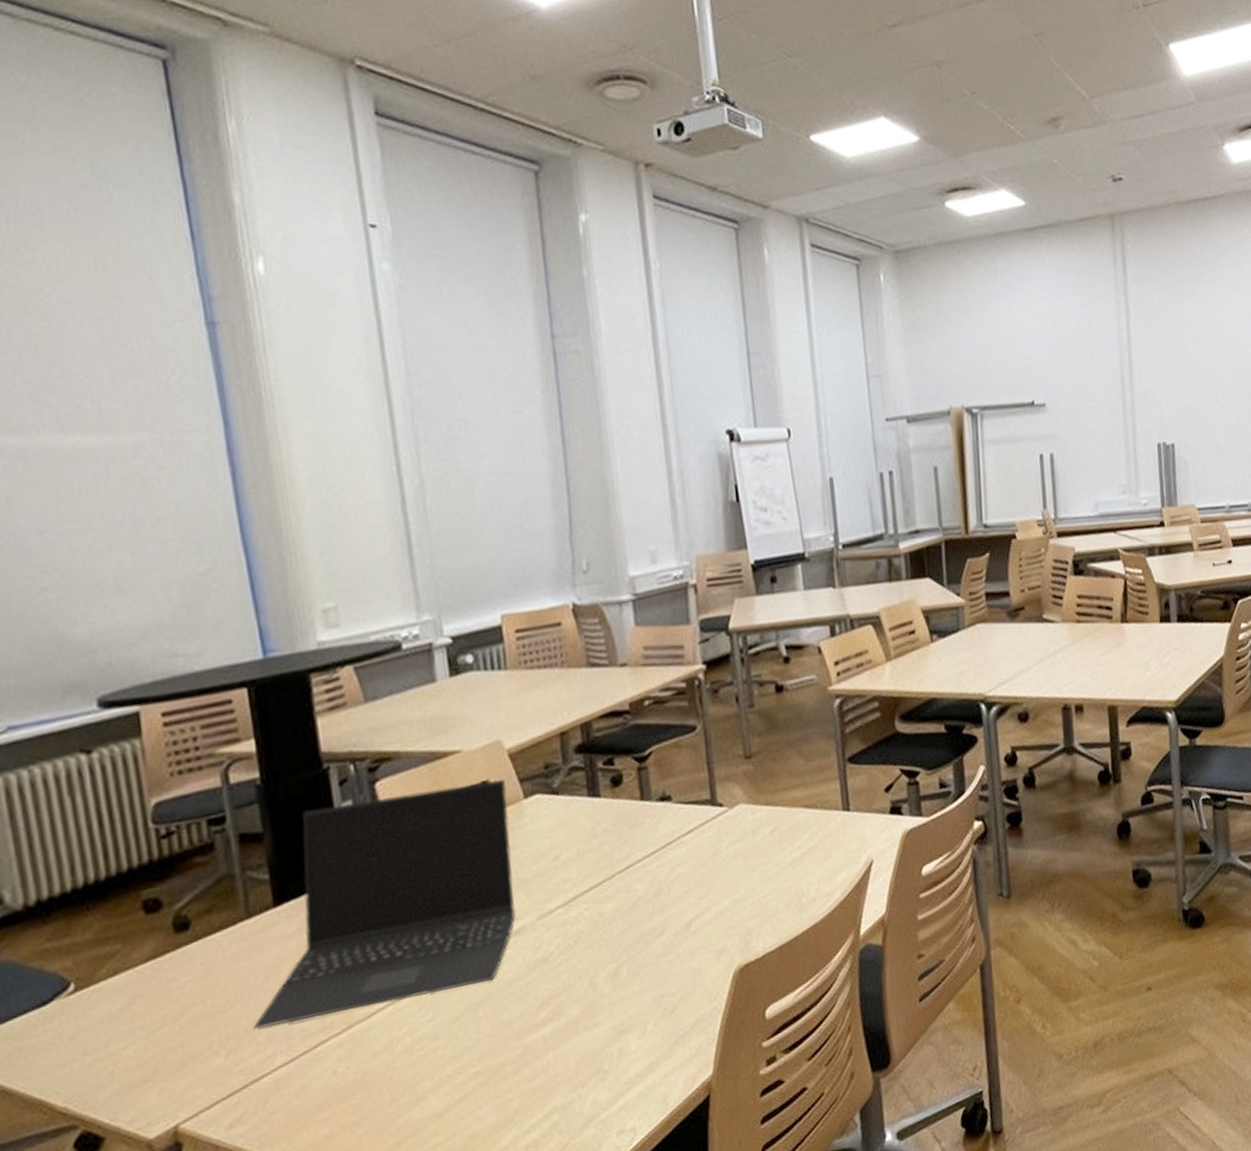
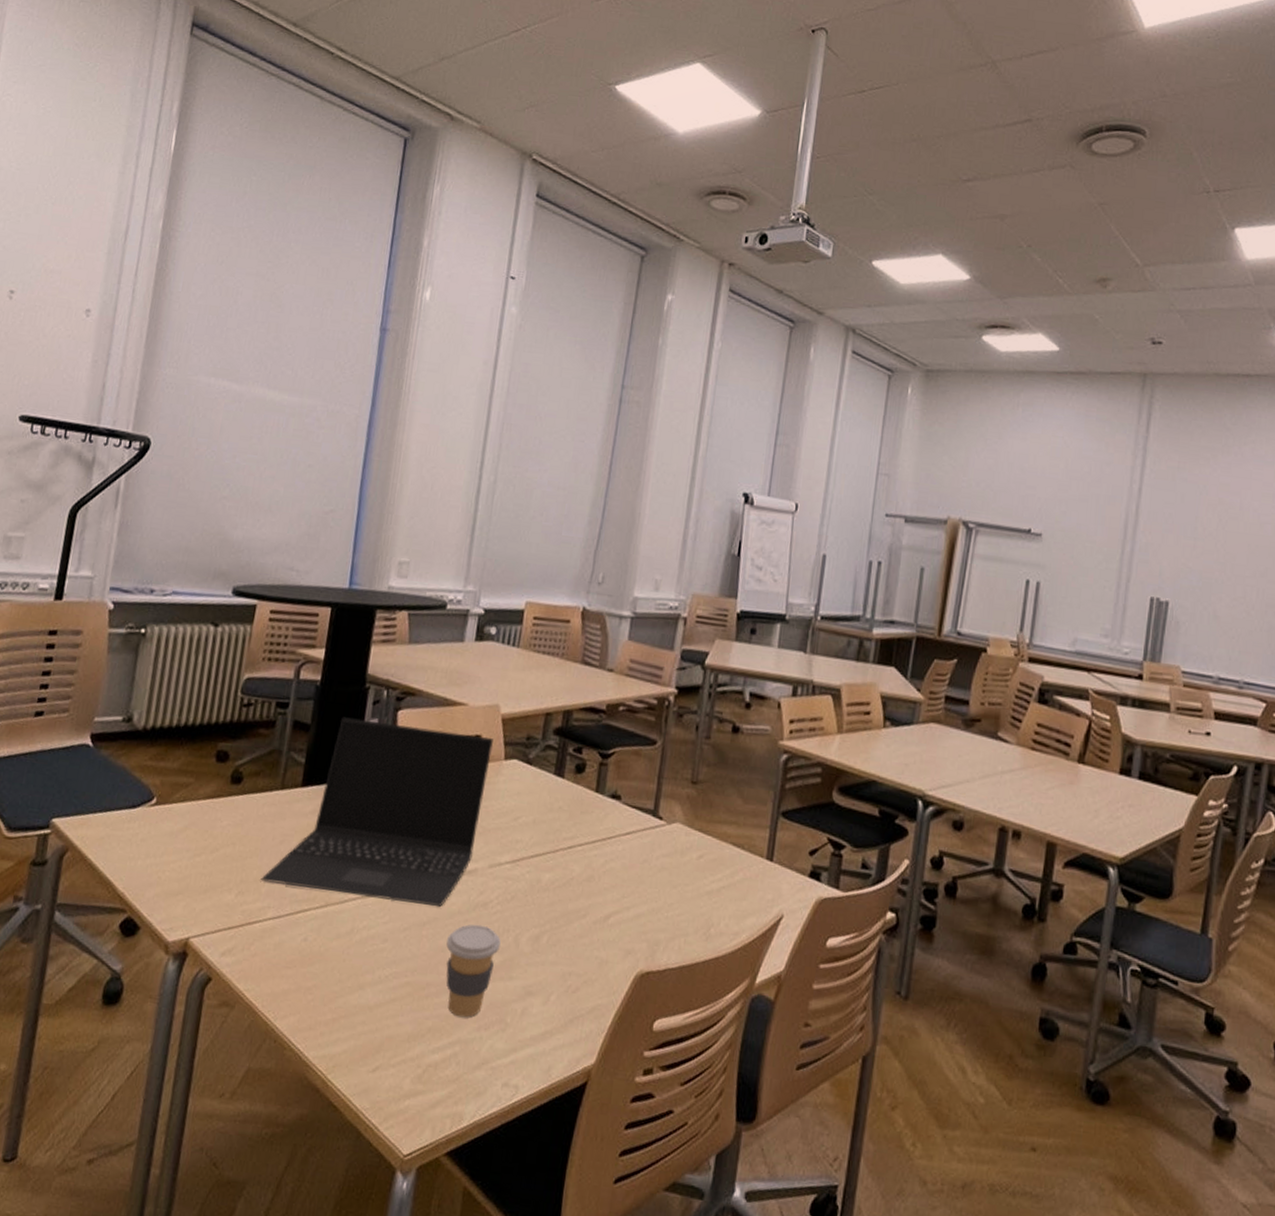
coffee cup: none [510,981,576,1086] -> present [446,924,501,1018]

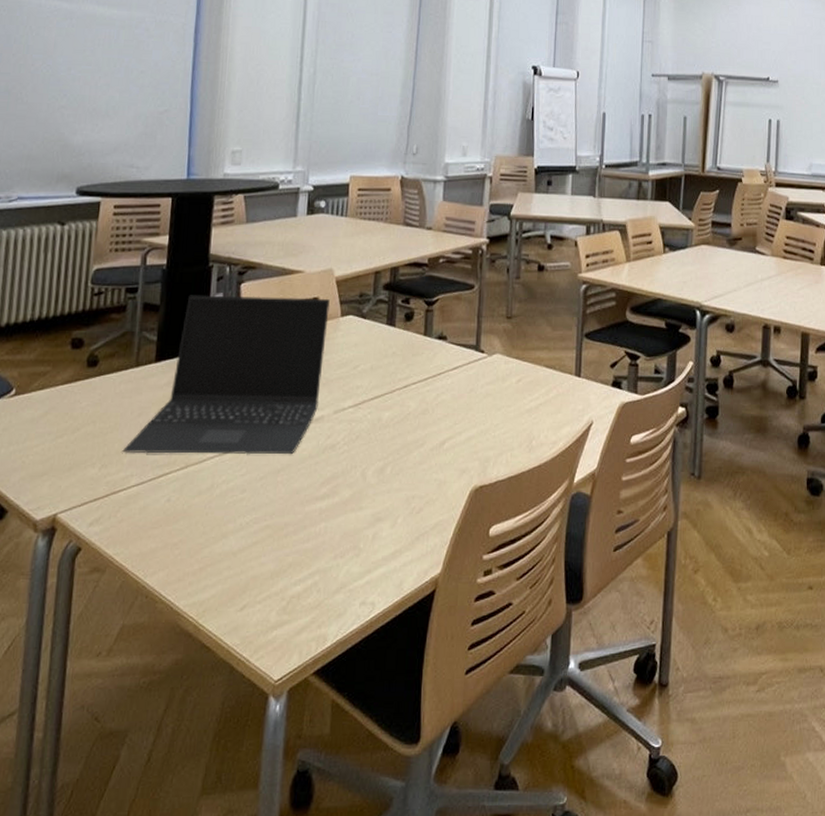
coffee cup: present [446,924,501,1018] -> none [300,465,349,550]

